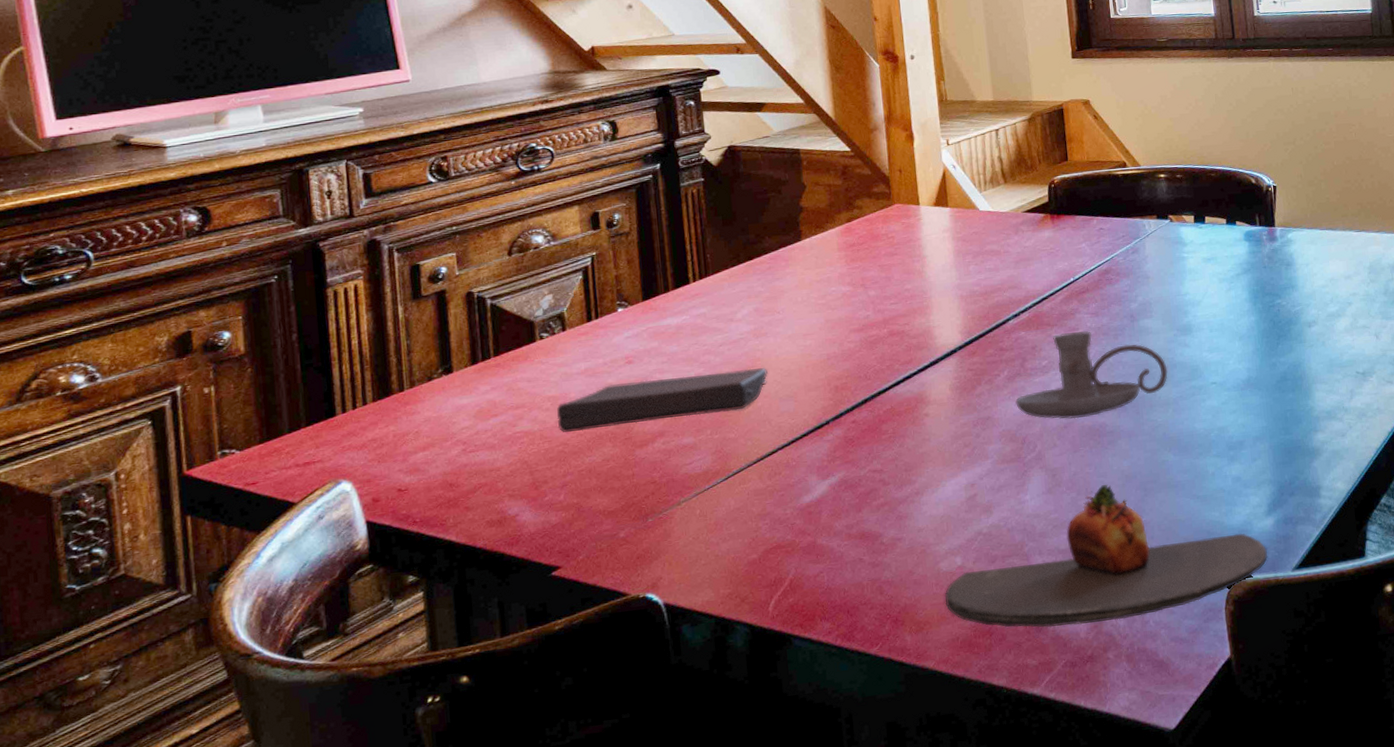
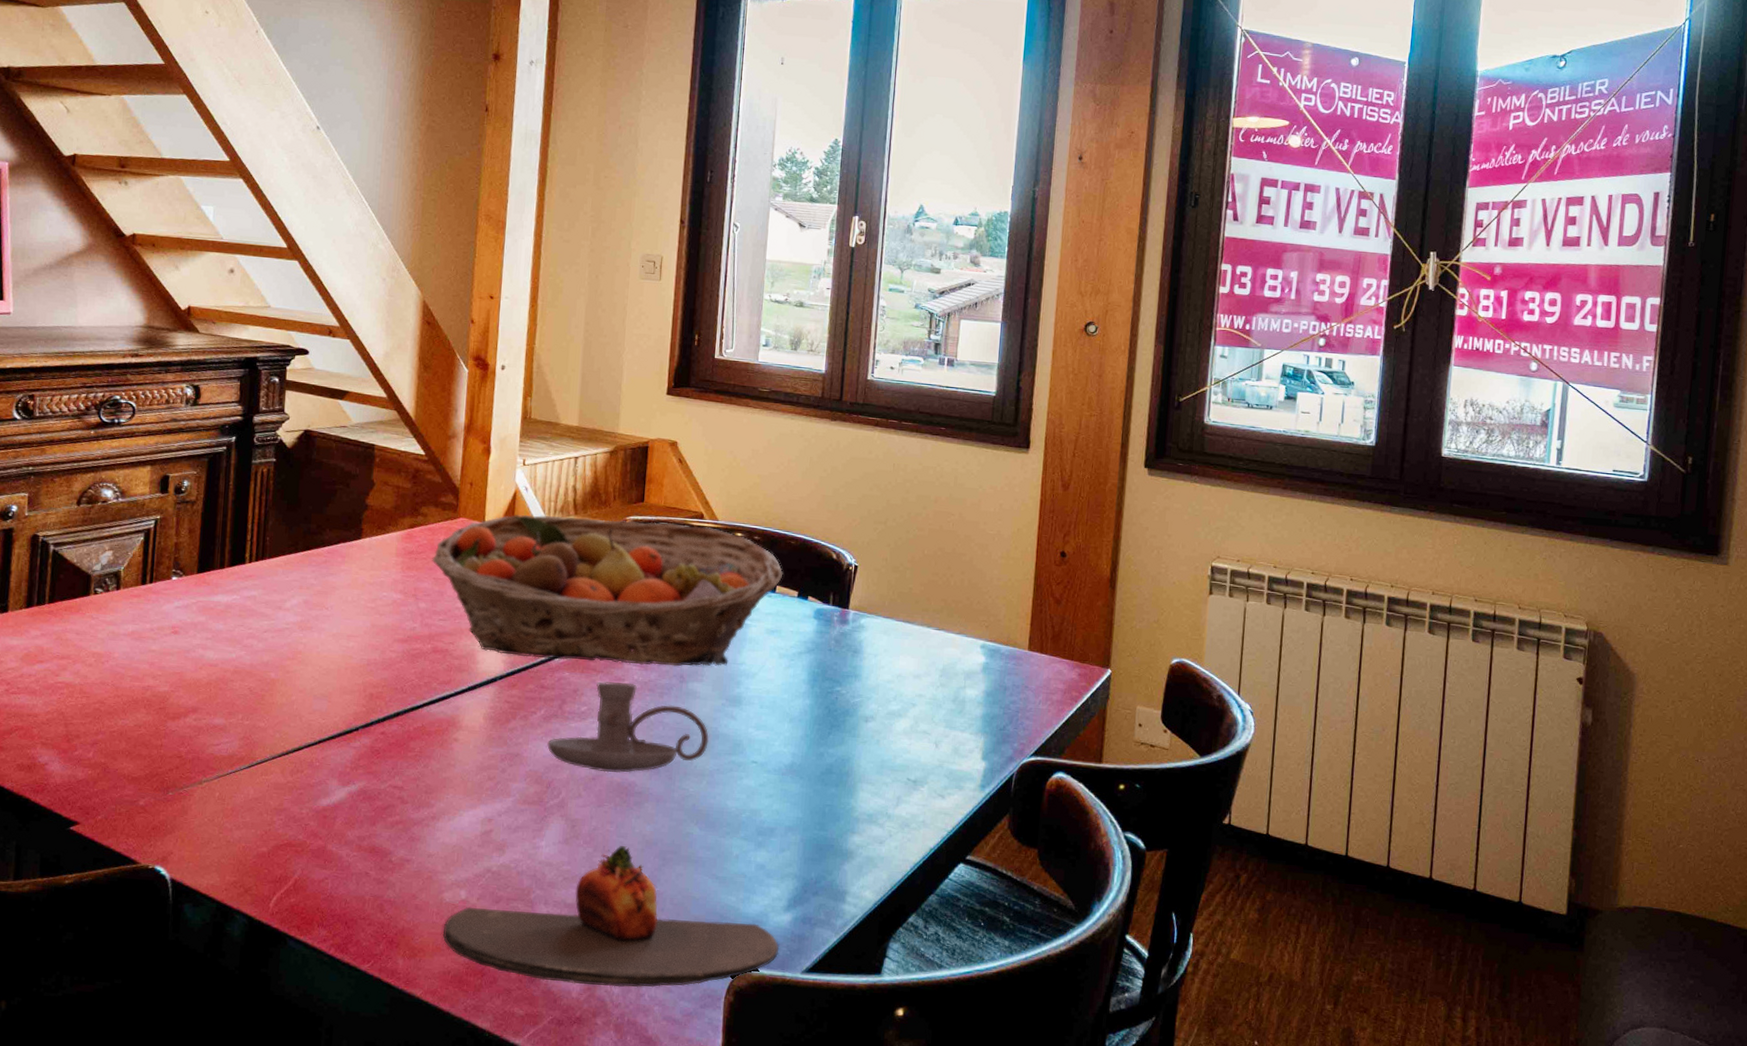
book: present [557,368,768,433] -> none [98,651,307,700]
fruit basket: none [874,174,1210,326] -> present [432,514,784,667]

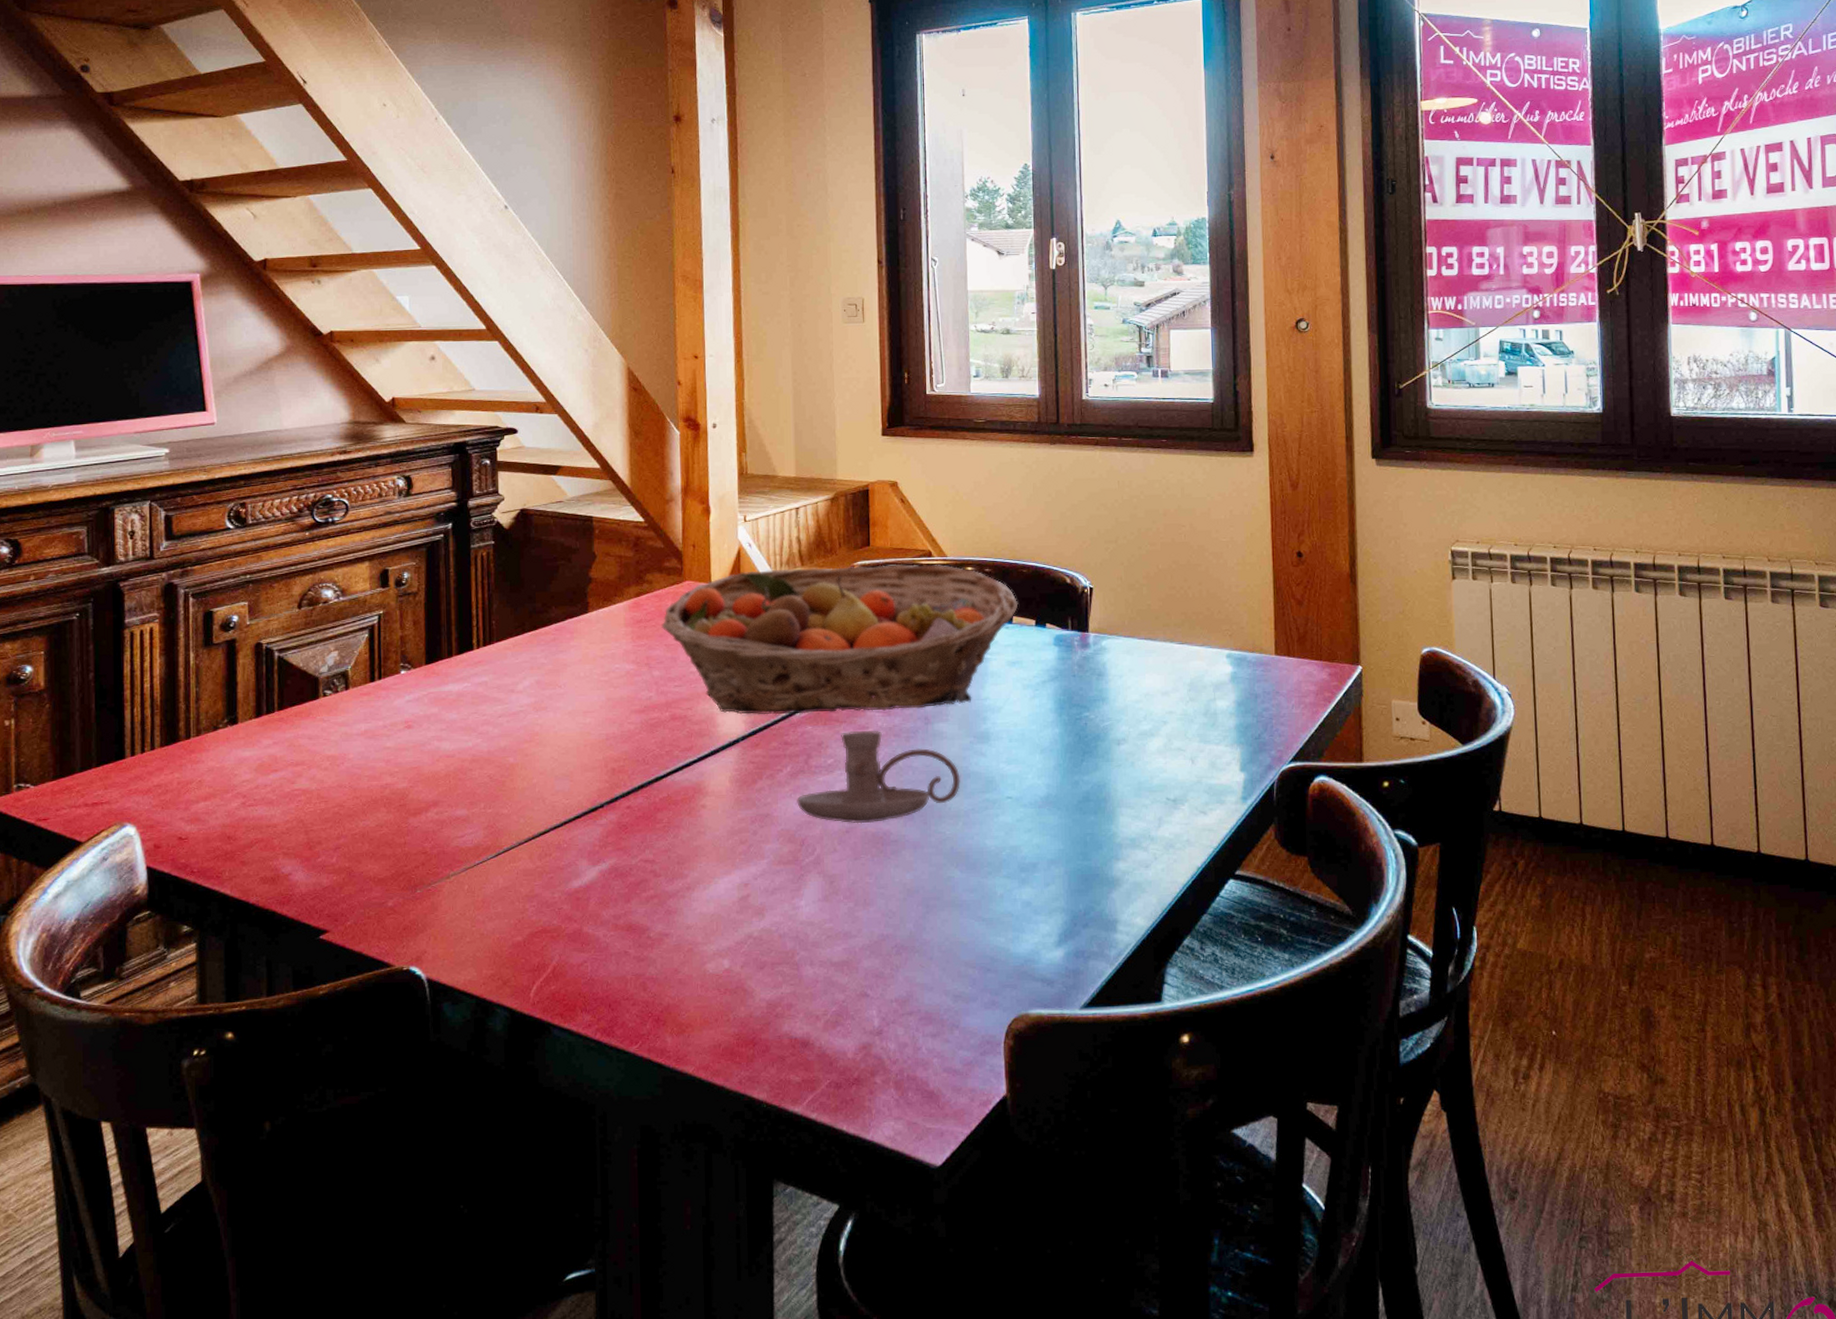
plate: present [442,846,780,988] -> none [709,897,1055,1044]

